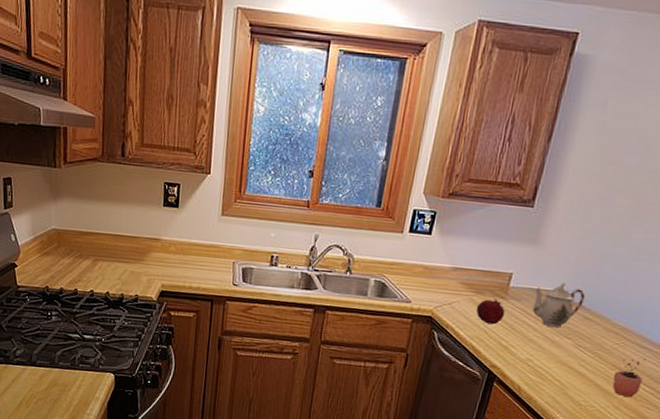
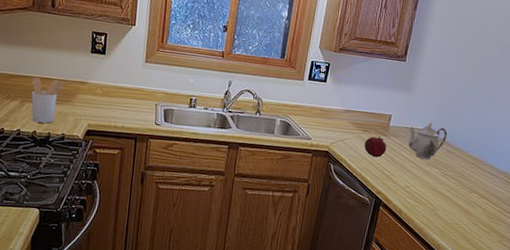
utensil holder: none [102,233,138,284] -> present [31,76,66,124]
cocoa: present [612,359,646,397] -> none [471,184,494,215]

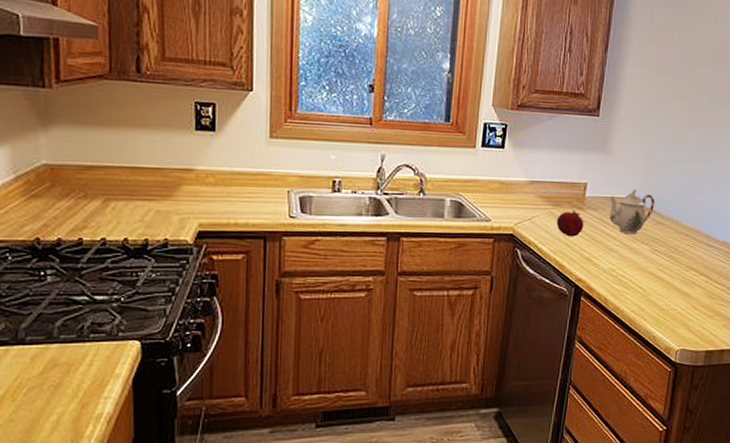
utensil holder: present [31,76,66,124] -> none [115,166,164,227]

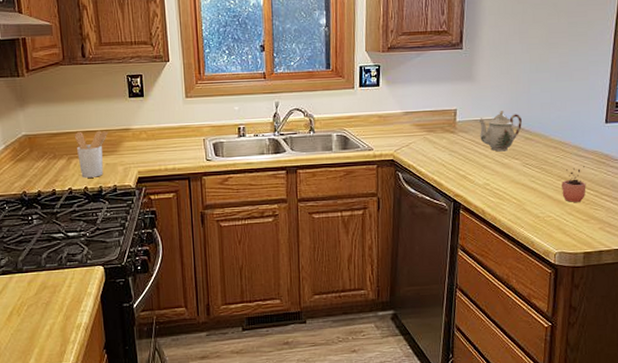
utensil holder: none [115,166,164,227] -> present [74,130,109,178]
fruit: present [556,209,584,237] -> none [431,133,457,158]
cocoa: none [689,257,714,296] -> present [562,166,586,202]

